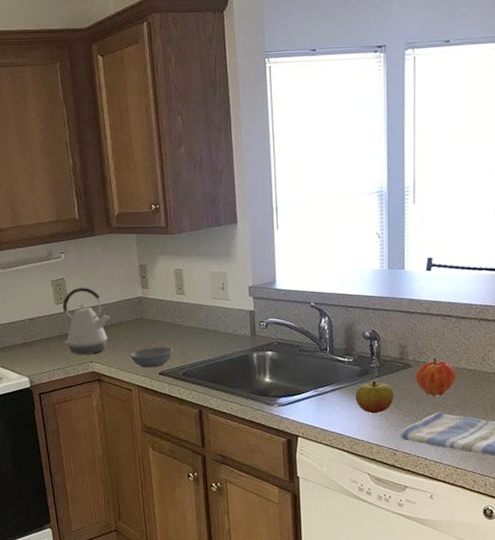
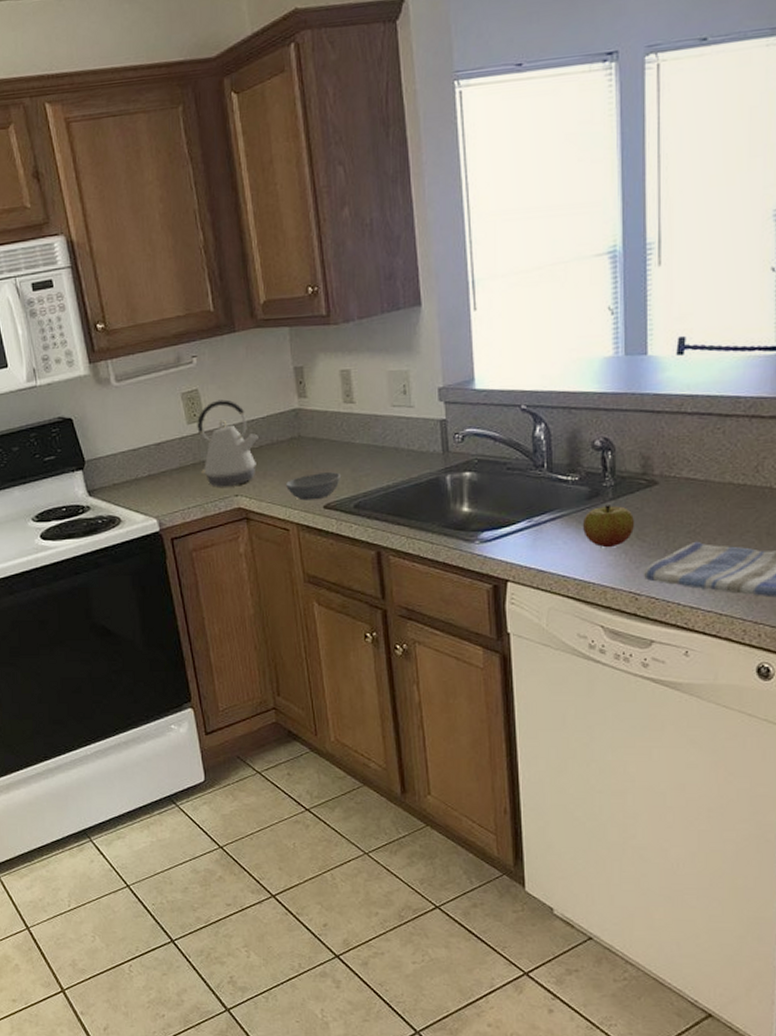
fruit: present [415,357,456,396] -> none [663,470,718,522]

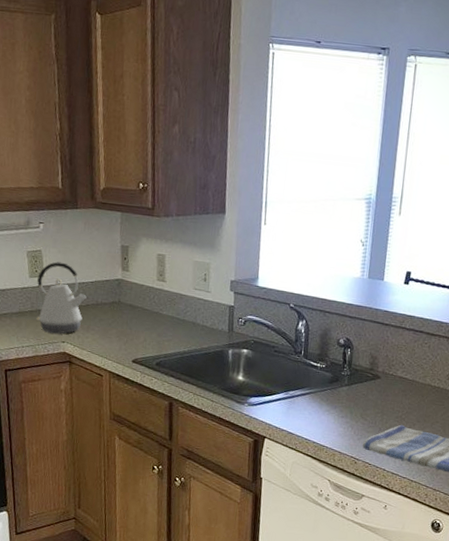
bowl: present [286,471,340,501] -> none [104,333,148,355]
apple: present [583,503,635,548] -> none [324,388,361,422]

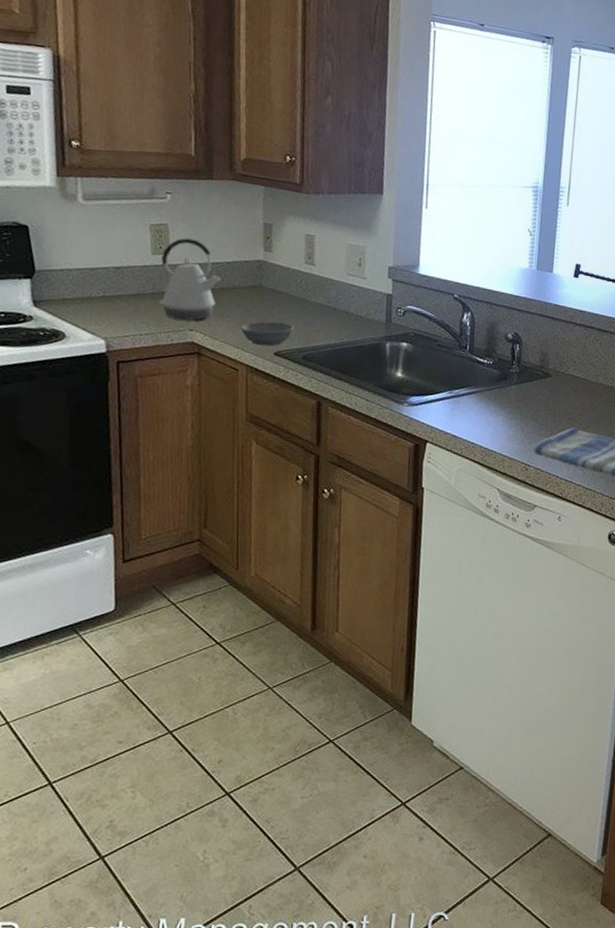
bowl: none [104,333,148,355] -> present [241,321,294,346]

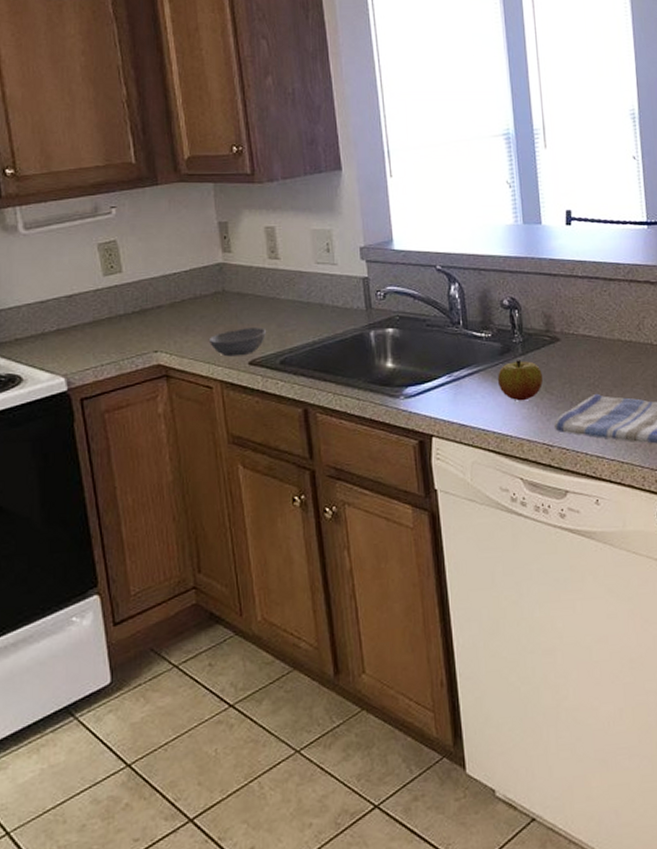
kettle: present [159,237,221,321] -> none [114,252,181,343]
apple: none [491,387,532,424] -> present [498,359,543,401]

